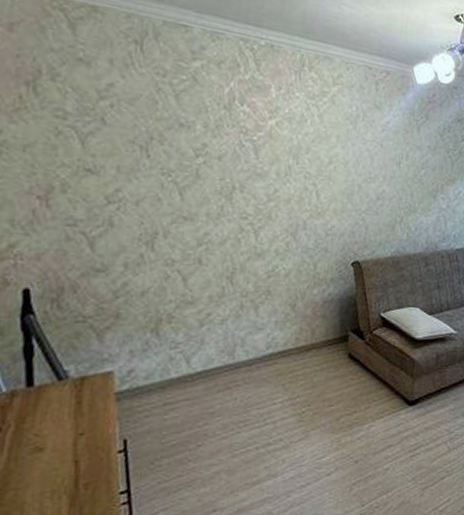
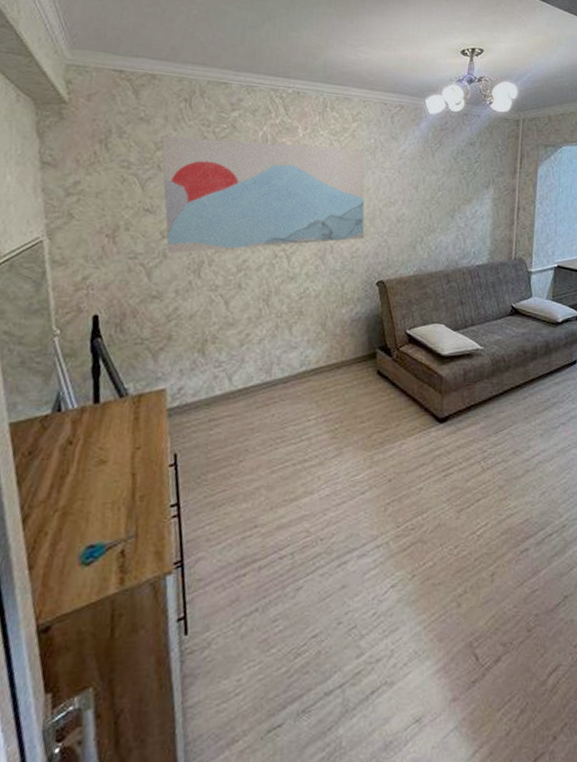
wall art: none [105,83,345,222] -> present [161,136,365,254]

